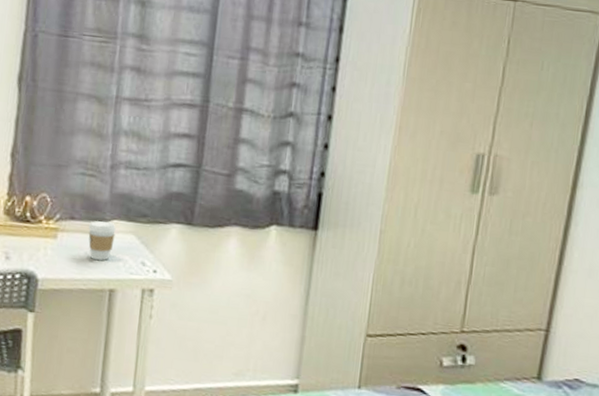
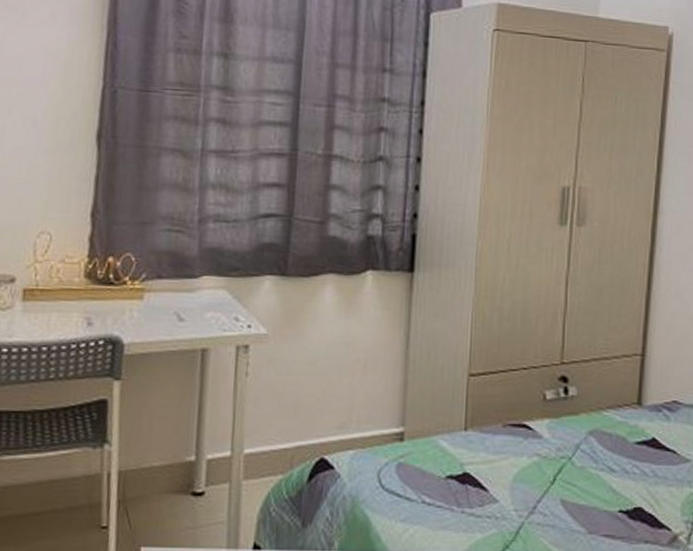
coffee cup: present [88,221,116,261] -> none [176,277,206,319]

